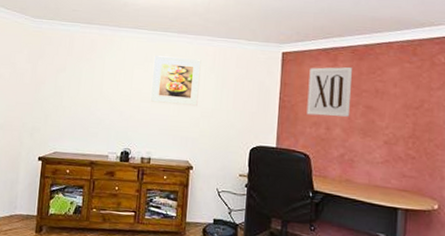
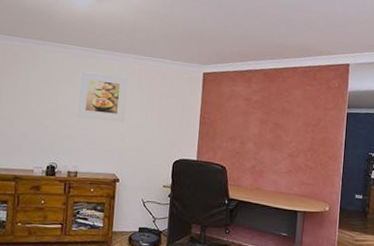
wall art: present [306,66,353,117] -> none [224,87,265,133]

